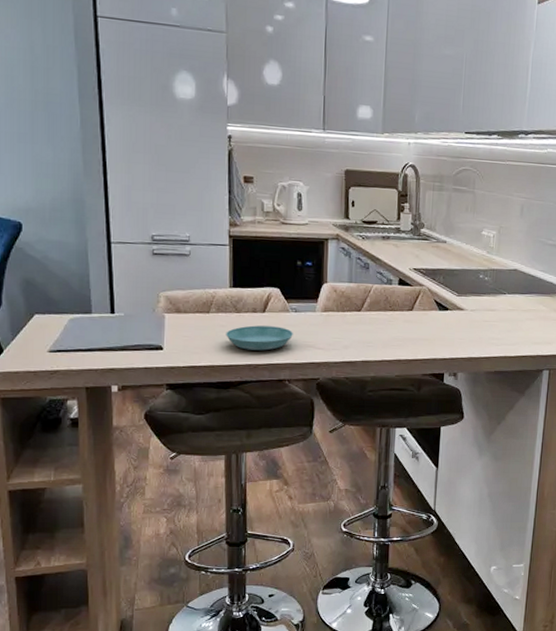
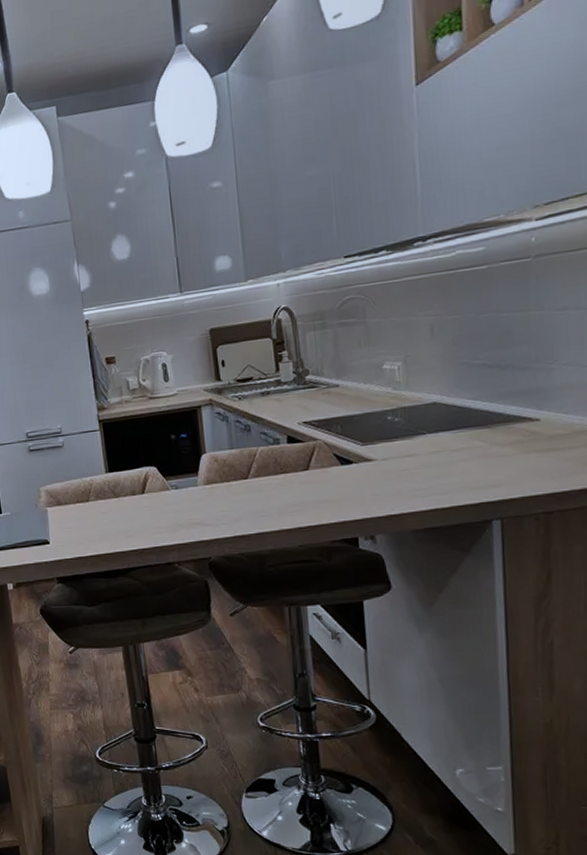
saucer: present [226,325,293,351] -> none [107,506,177,535]

